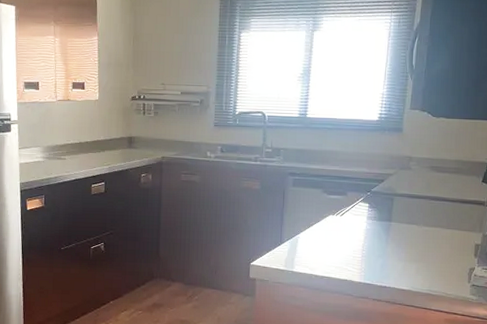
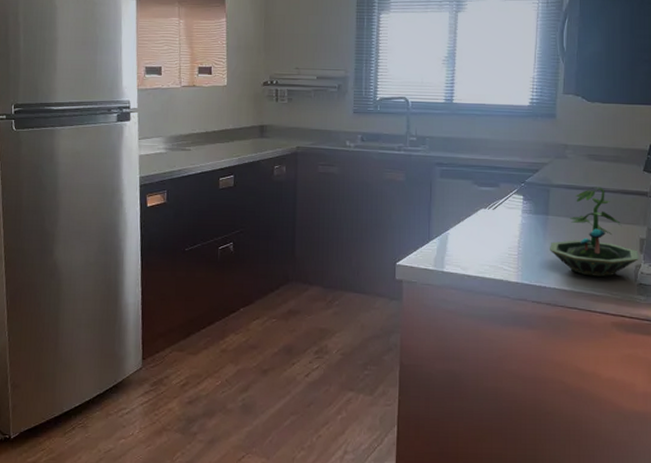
terrarium: none [391,196,473,278] -> present [550,187,639,277]

